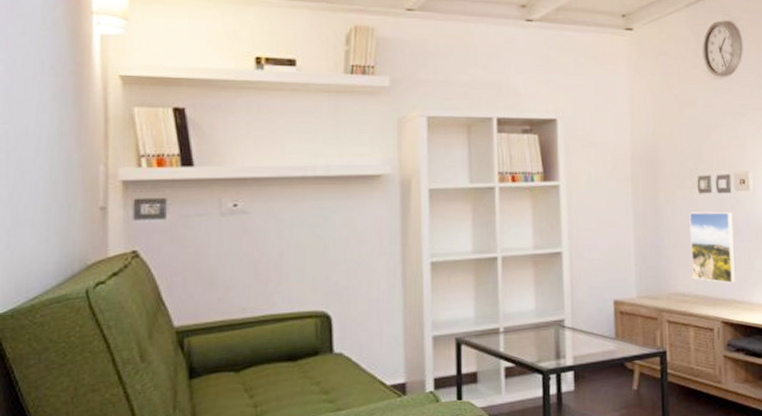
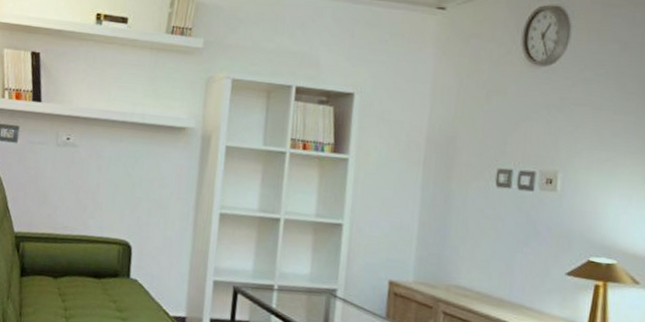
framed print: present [689,211,736,284] -> none [477,205,532,288]

